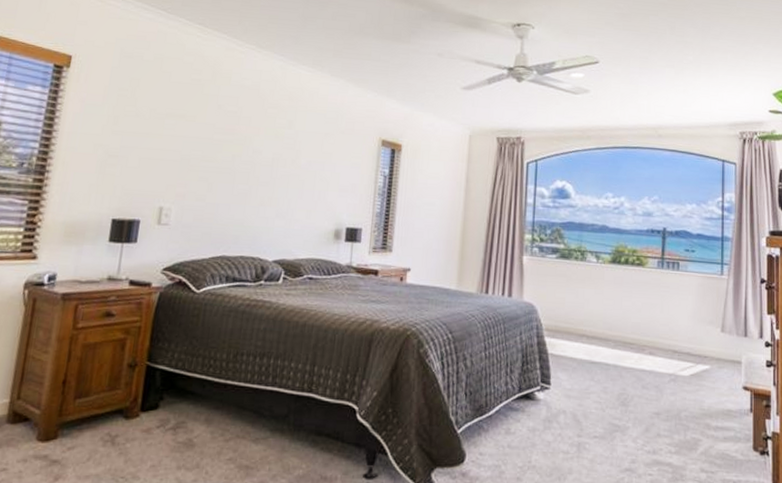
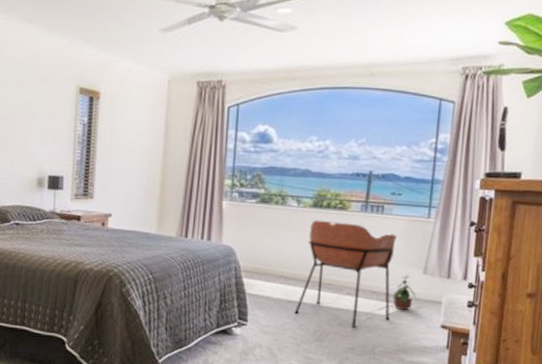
armchair: none [597,276,693,391] -> present [294,220,396,328]
potted plant: none [694,333,717,372] -> present [393,274,416,311]

